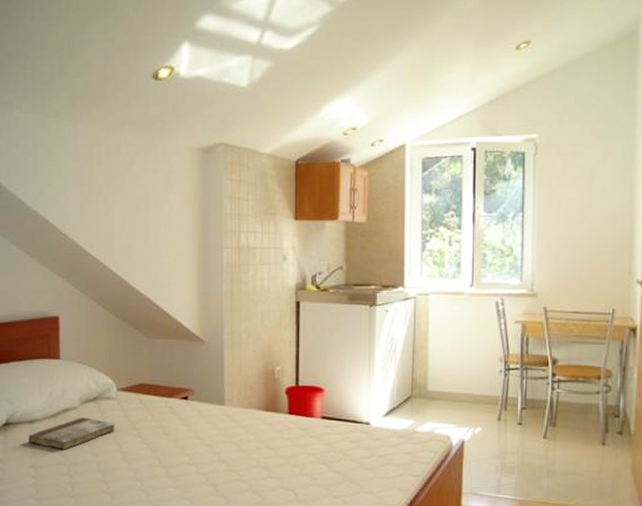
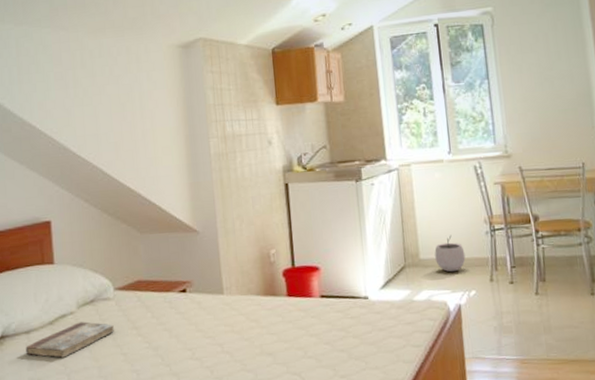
plant pot: none [444,370,475,407] -> present [434,235,466,272]

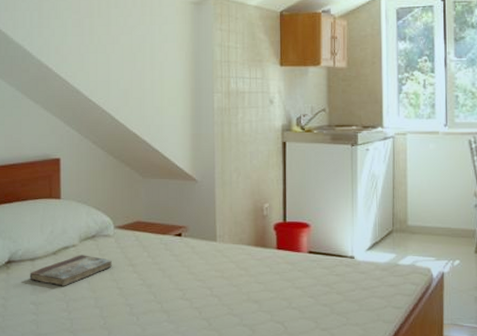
plant pot: present [434,235,466,272] -> none [423,205,452,241]

